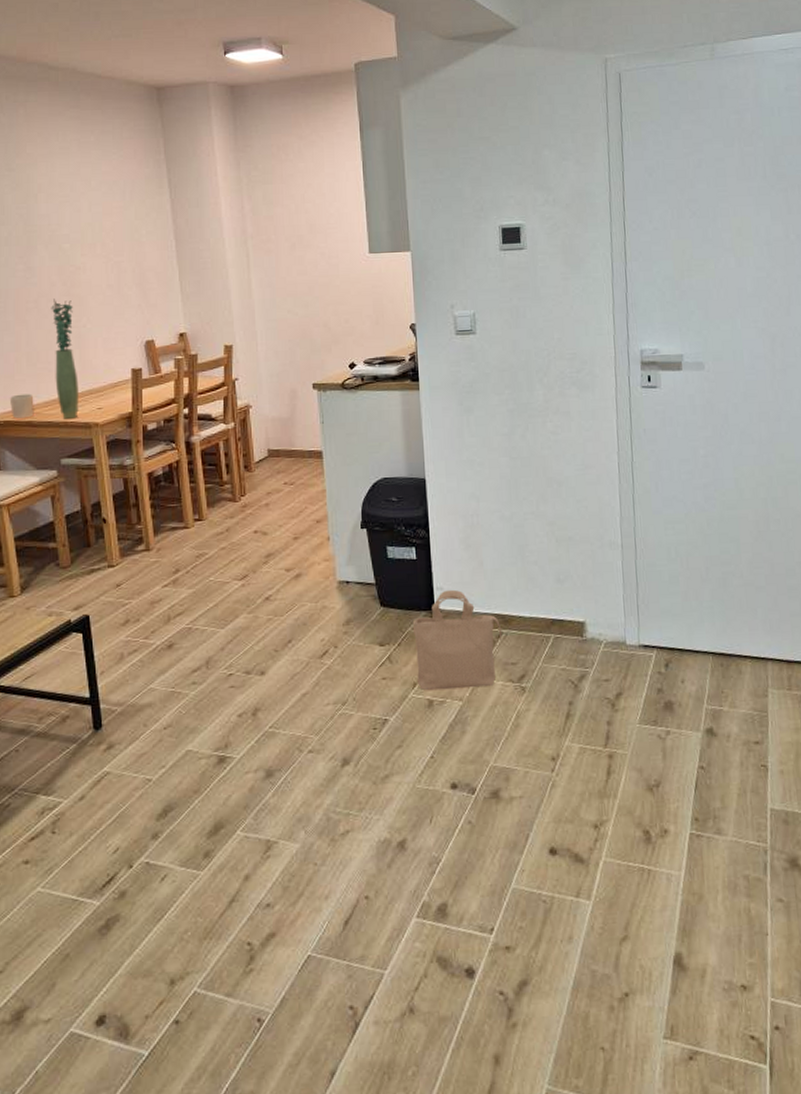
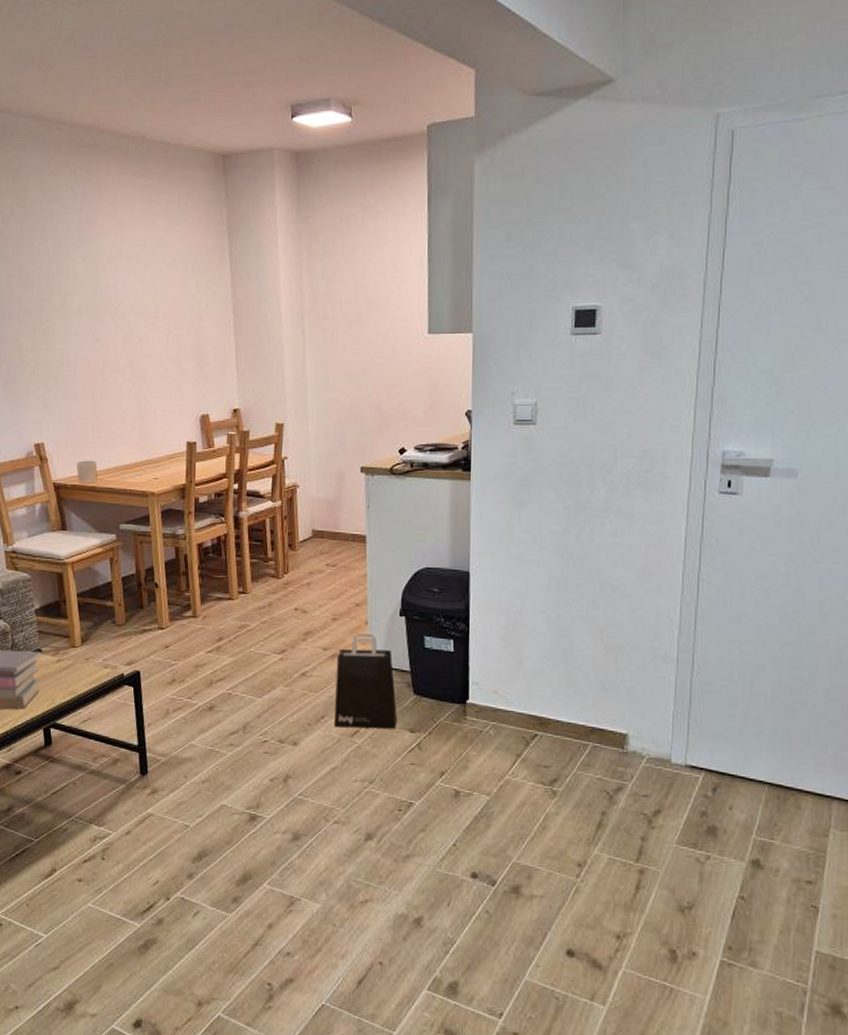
vase: present [51,298,79,419] -> none [115,369,138,487]
shopping bag: none [300,549,366,650] -> present [333,632,397,729]
tote bag: present [412,589,503,691] -> none [444,685,537,786]

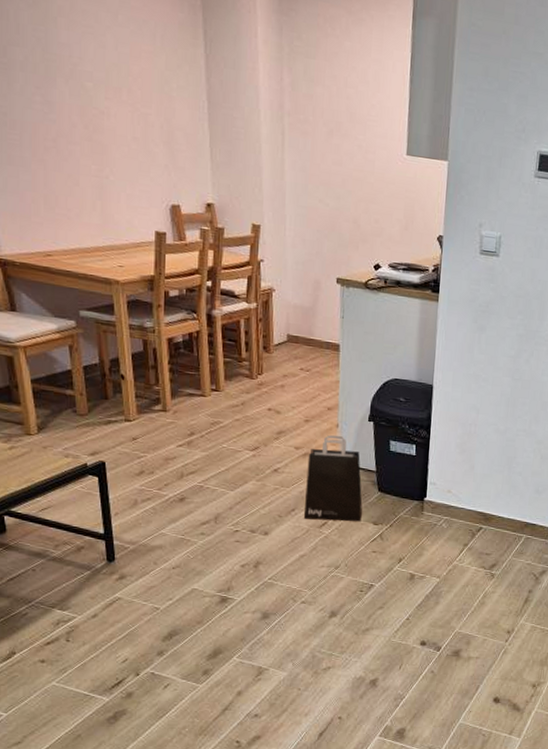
mug: present [76,460,98,484] -> none [25,237,52,264]

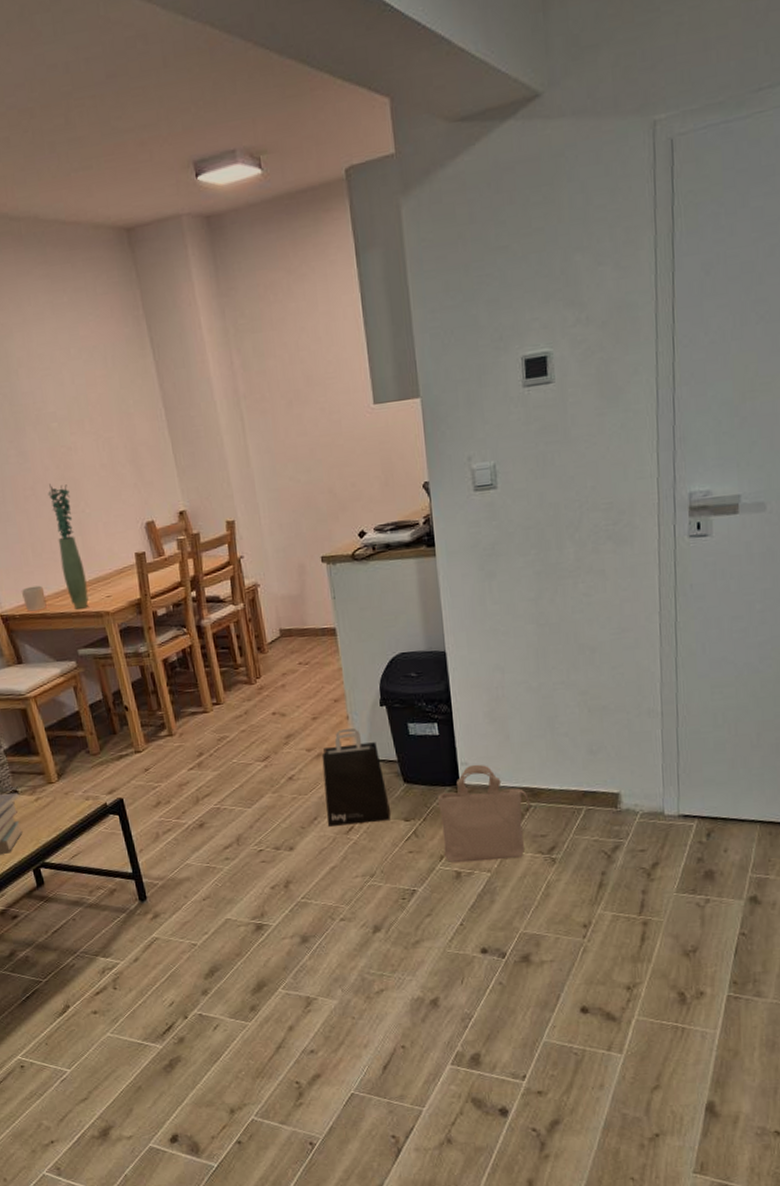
mug: none [25,237,52,264] -> present [21,585,47,612]
vase: none [71,141,100,272] -> present [48,484,89,609]
tote bag: none [403,485,482,570] -> present [437,764,531,863]

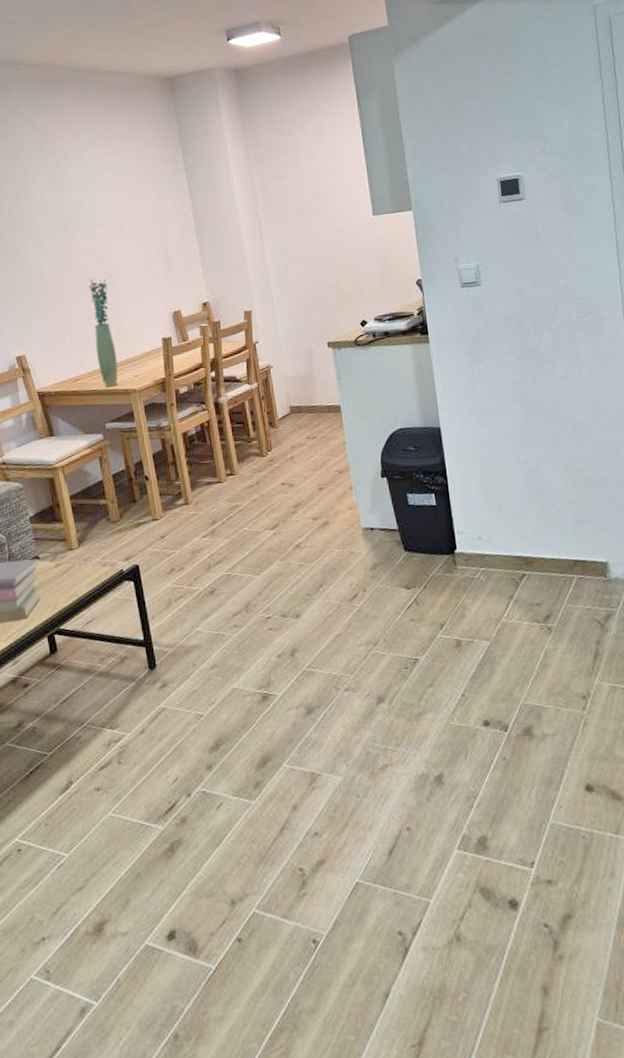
mug: present [21,585,47,612] -> none [58,366,80,389]
shopping bag: present [321,727,391,827] -> none [327,497,393,594]
tote bag: present [437,764,531,863] -> none [436,533,526,632]

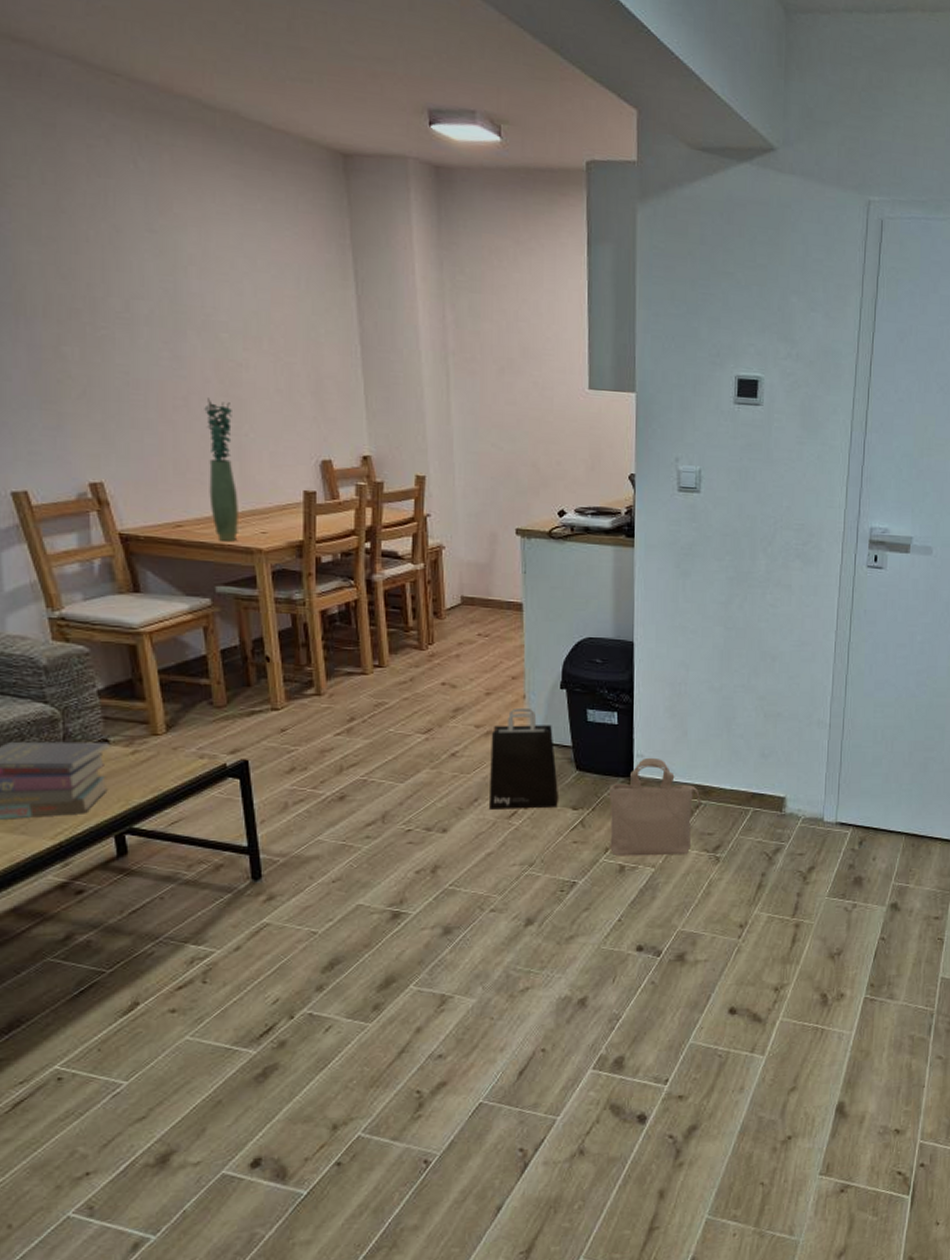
shopping bag: none [327,497,393,594] -> present [488,707,558,809]
tote bag: none [436,533,526,632] -> present [608,757,701,857]

